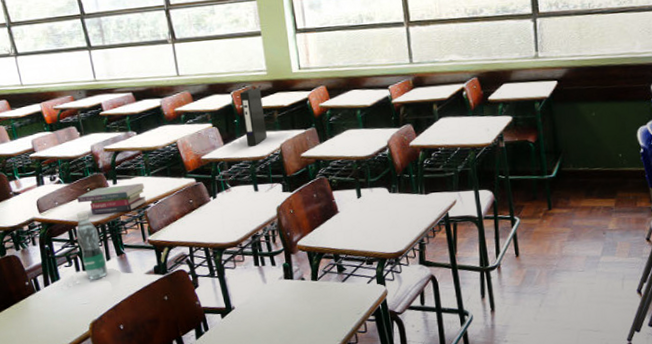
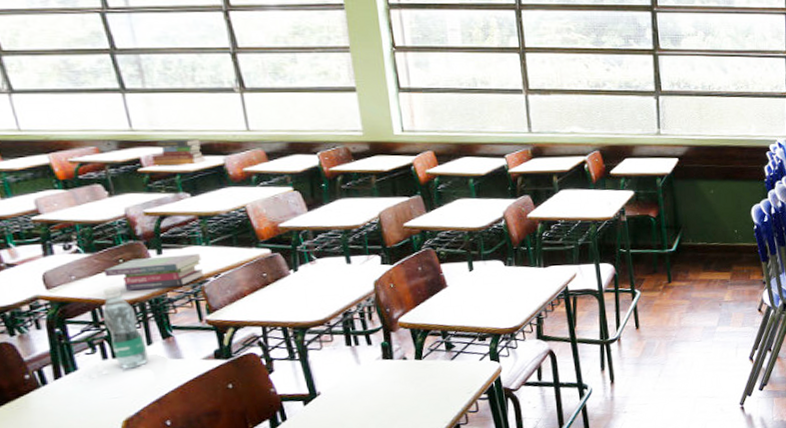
books: none [109,85,147,110] -> present [152,138,206,166]
binder: present [239,87,268,147] -> none [328,149,363,214]

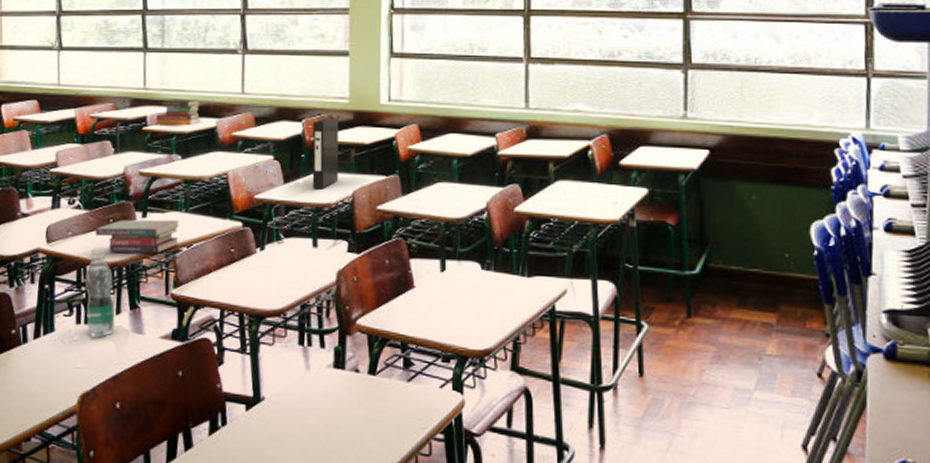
binder: none [328,149,363,214] -> present [312,117,339,190]

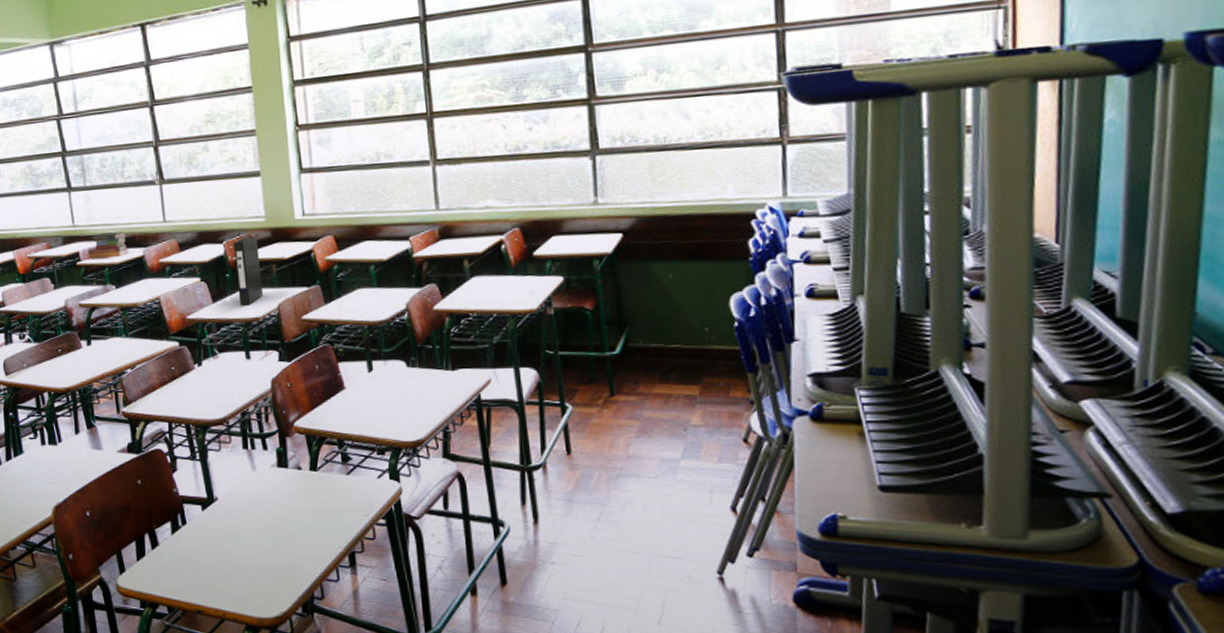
bottle: present [85,247,115,338] -> none [43,375,76,456]
books: present [95,219,179,254] -> none [47,345,123,380]

